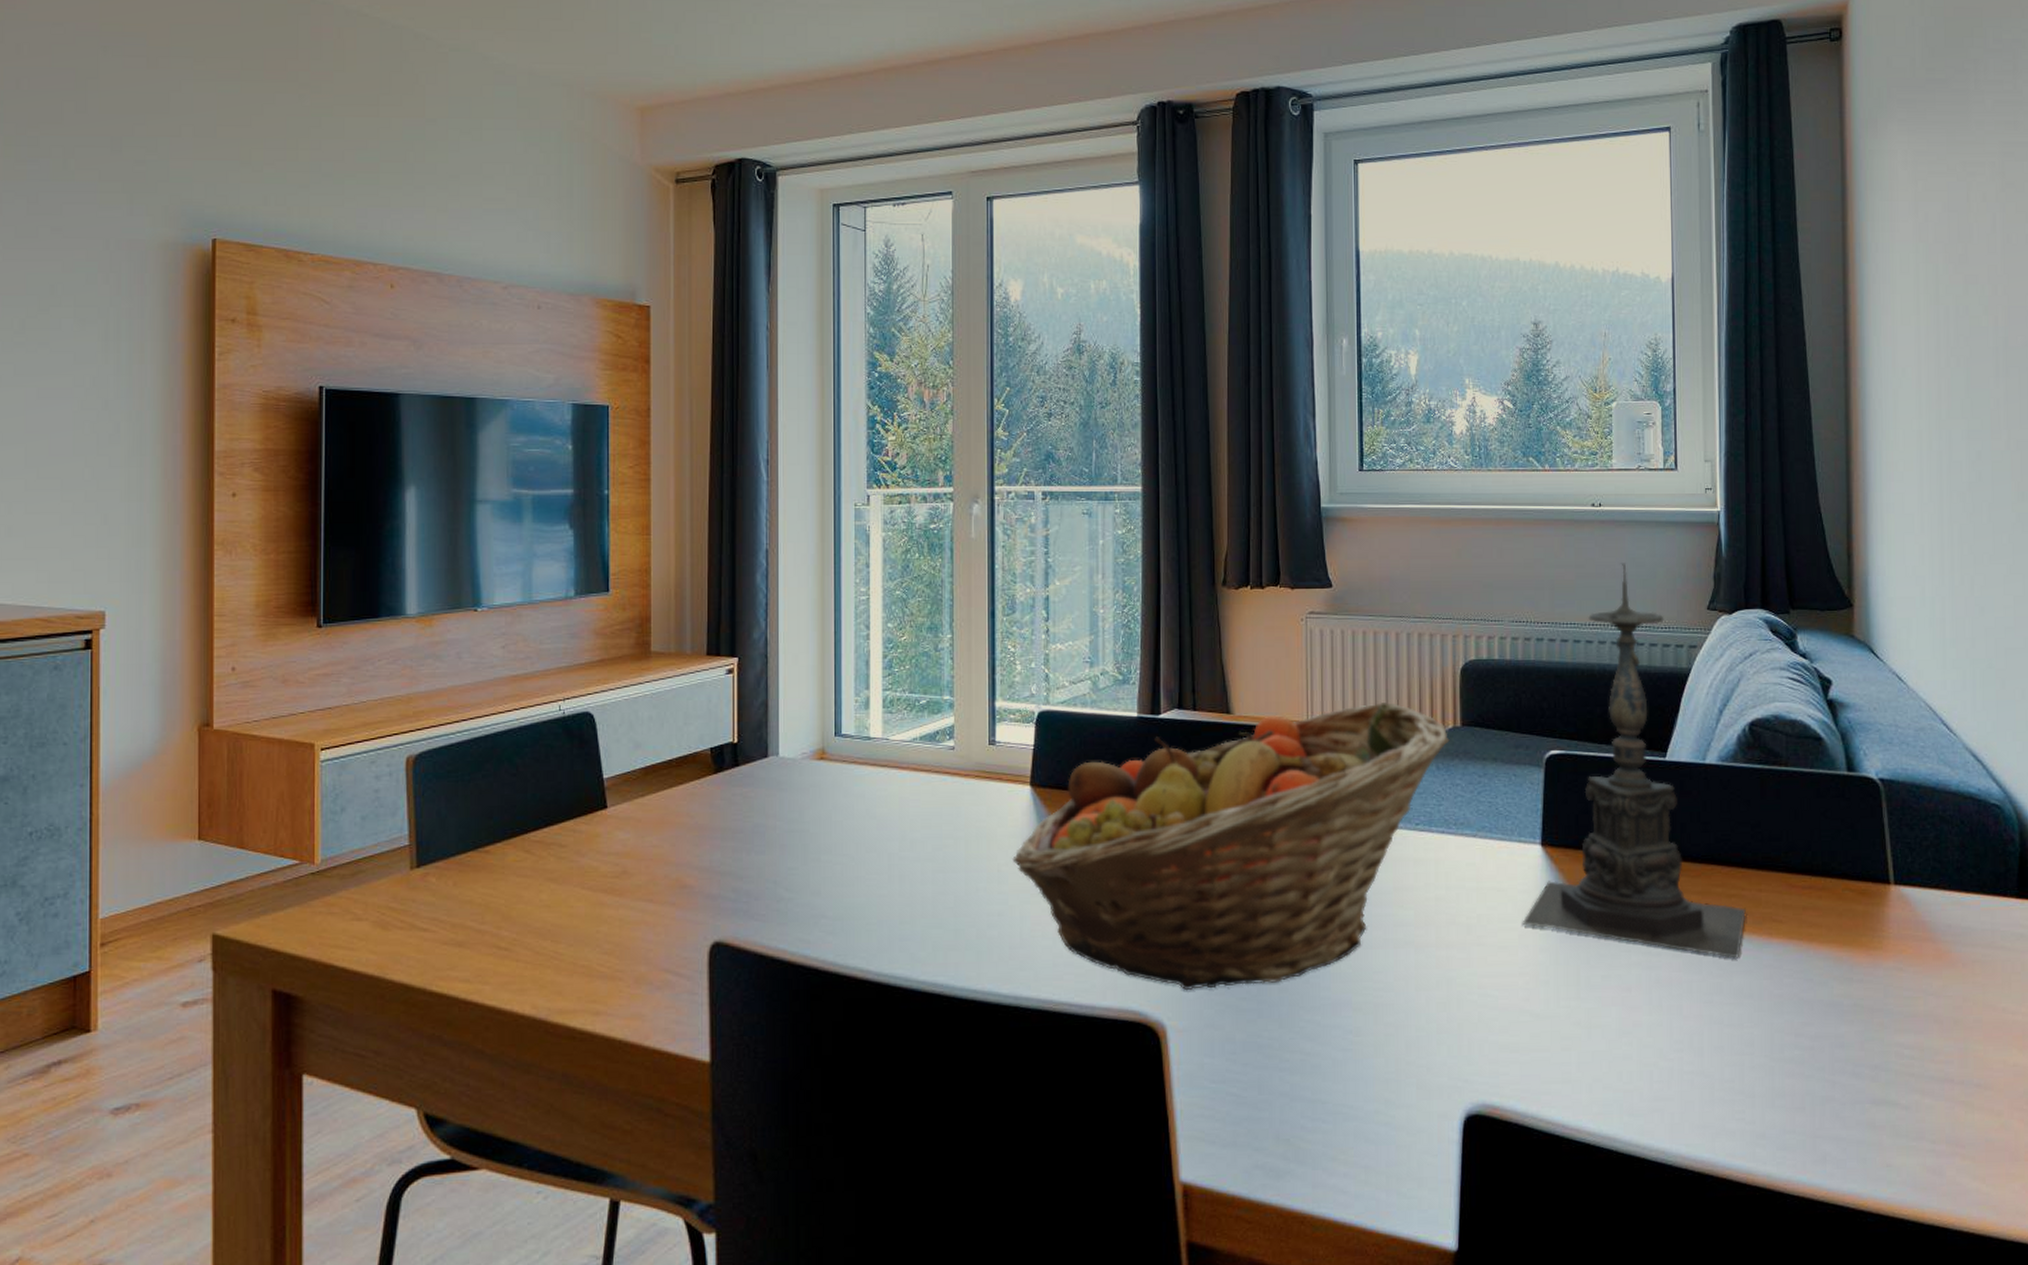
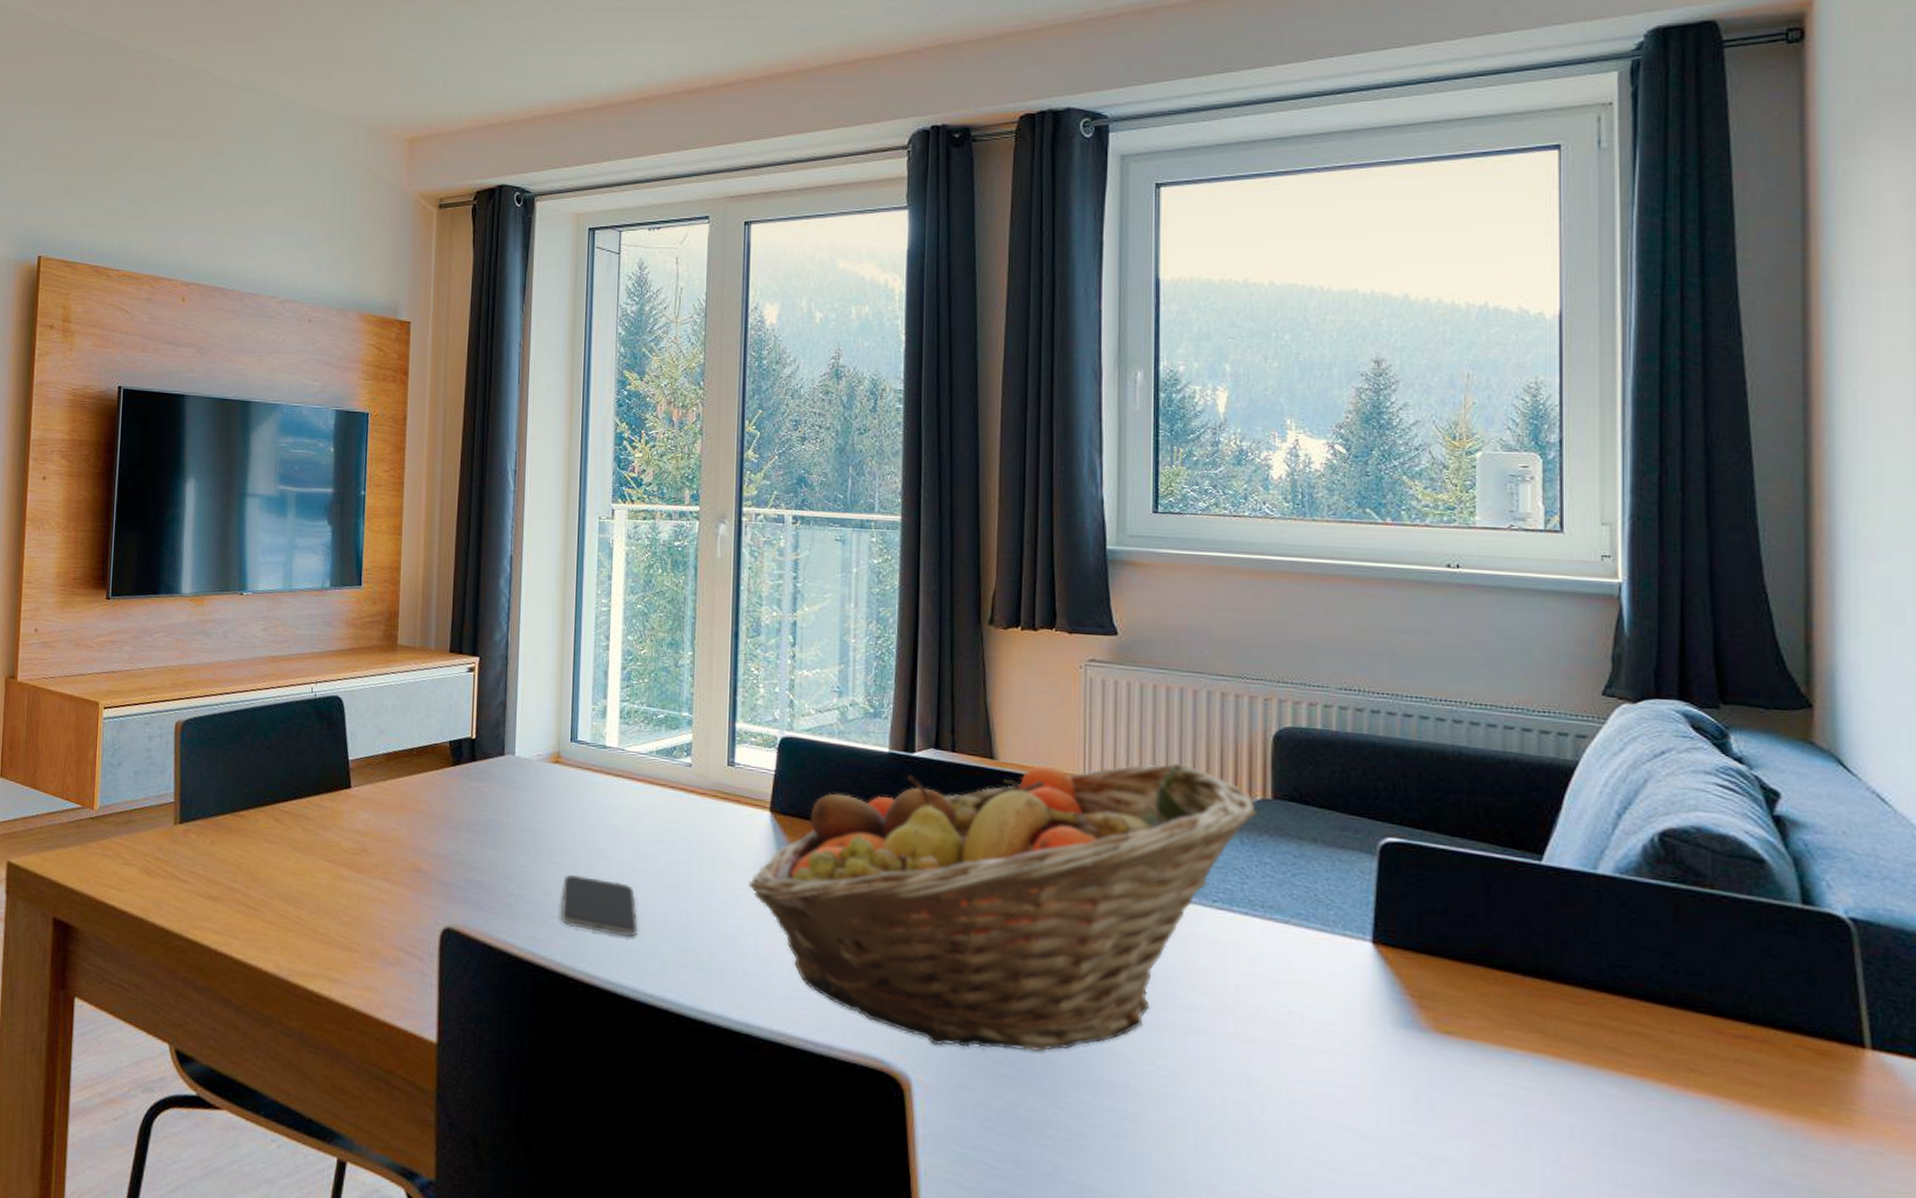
smartphone: none [831,871,909,928] -> present [560,875,638,938]
candle holder: present [1522,563,1746,959] -> none [1345,633,1651,1108]

